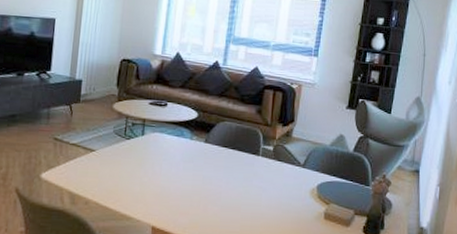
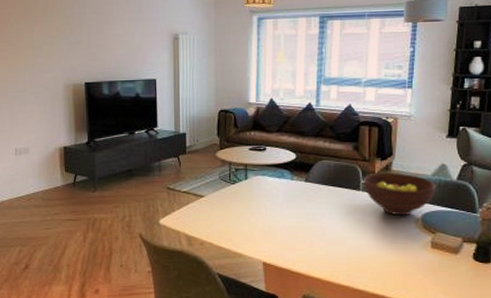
fruit bowl: none [263,138,333,185] -> present [363,172,436,216]

